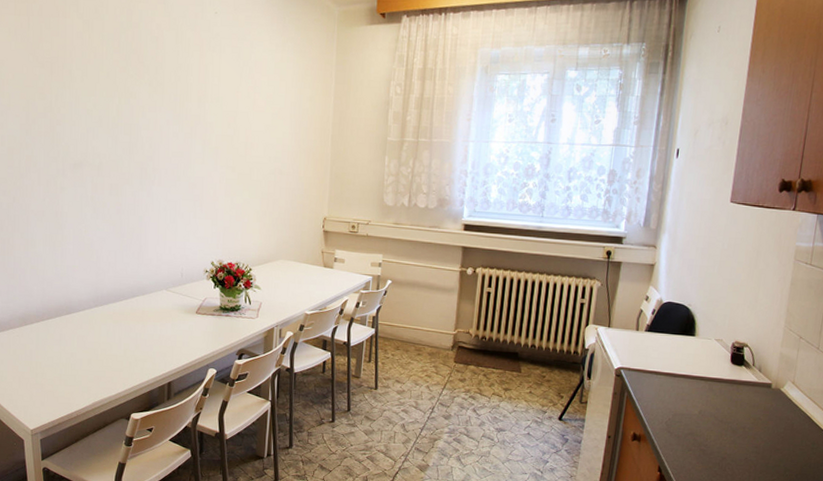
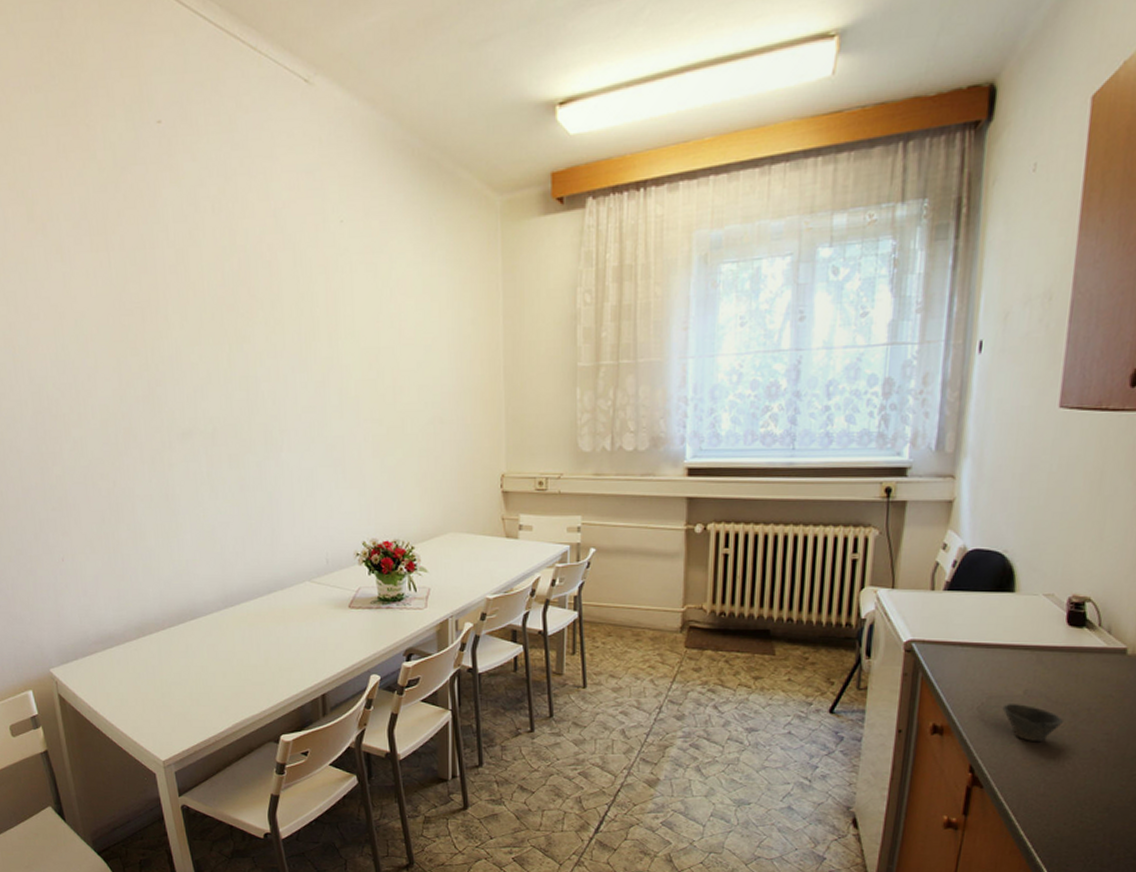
cup: none [683,419,726,450] -> present [1002,703,1063,741]

